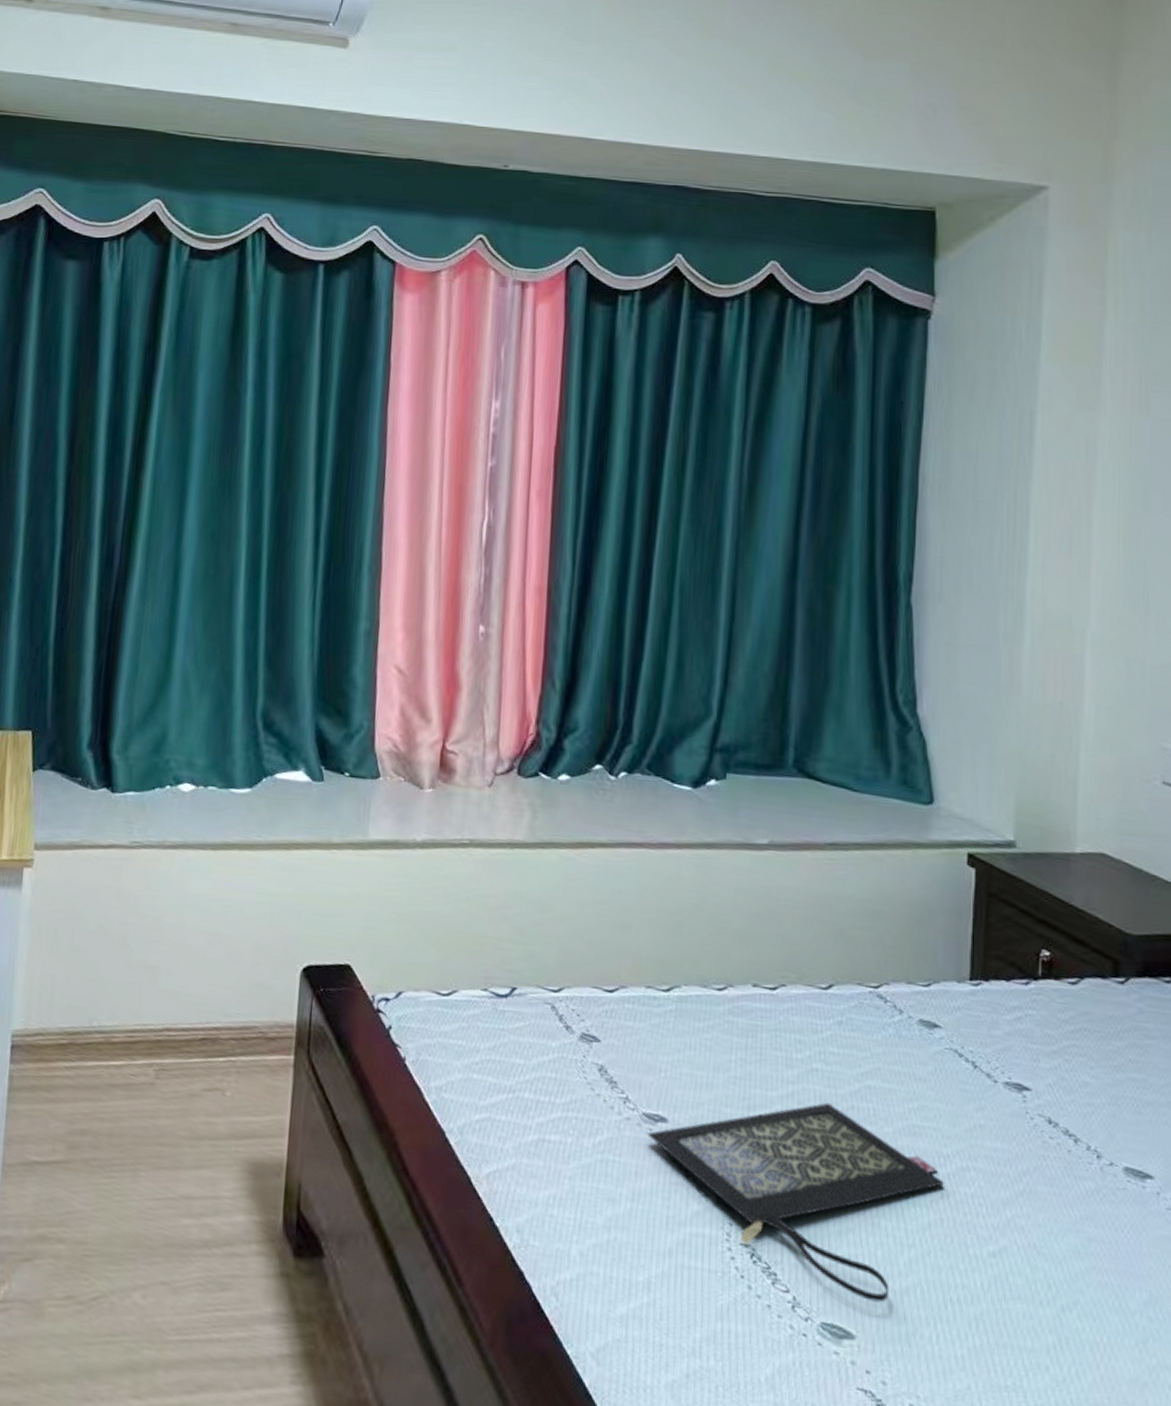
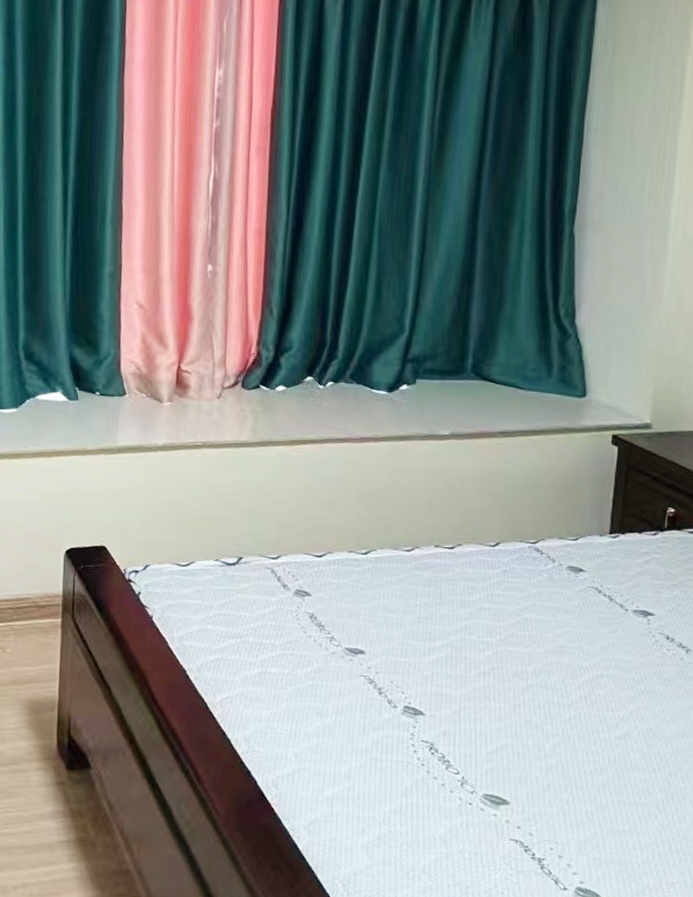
clutch bag: present [646,1102,944,1303] -> none [348,632,583,777]

